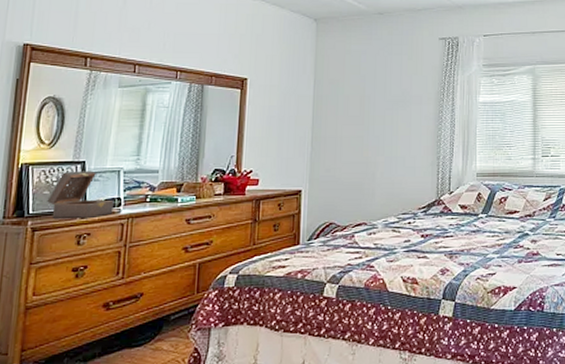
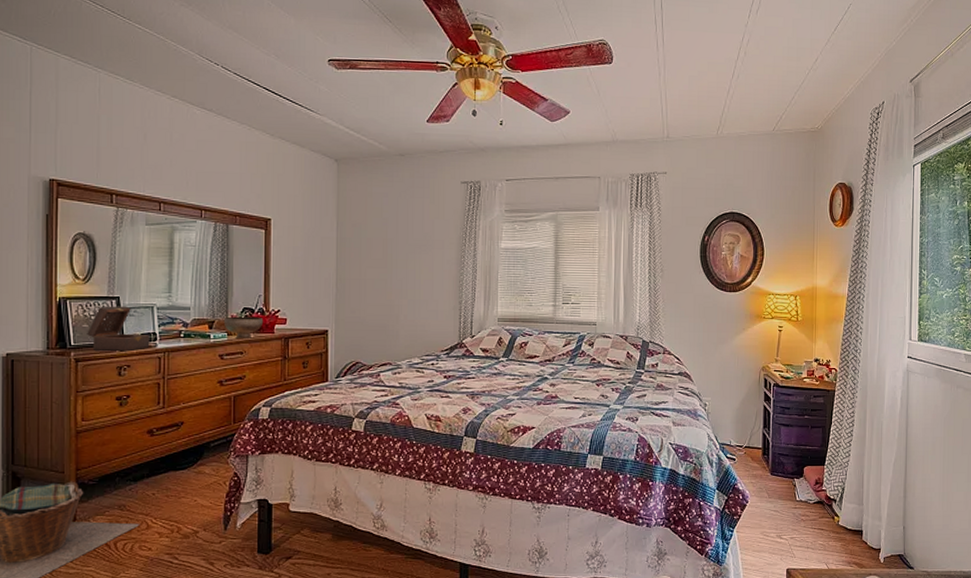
bowl: none [192,178,235,203] -> present [223,316,264,340]

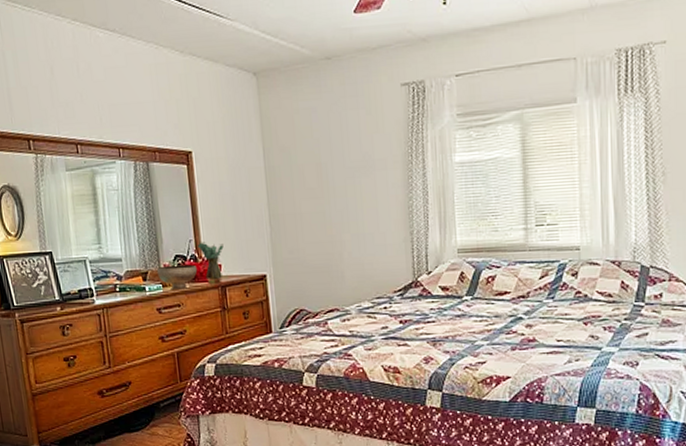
jewelry box: present [87,306,150,352] -> none [27,261,88,311]
vase: none [265,296,291,336] -> present [196,240,224,285]

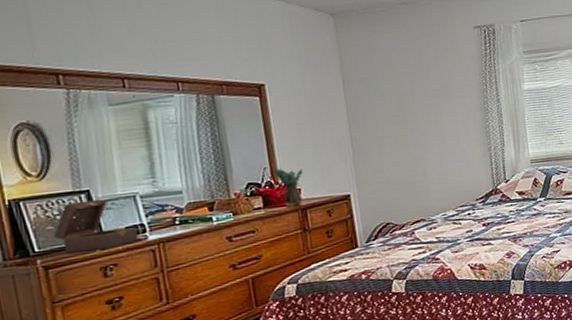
jewelry box: none [27,261,88,311] -> present [53,199,139,255]
bowl: present [156,264,198,291] -> none [225,191,274,218]

